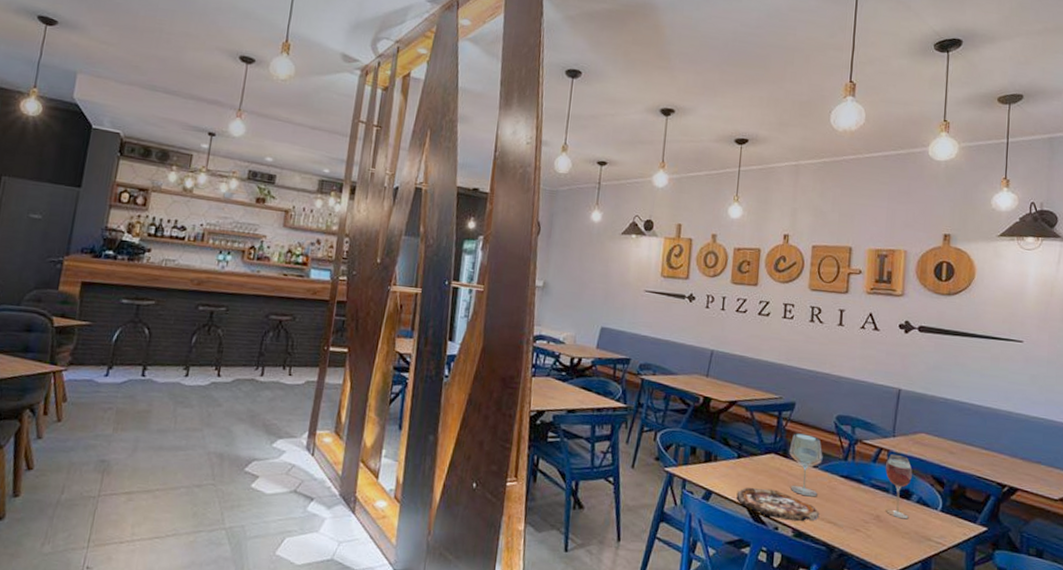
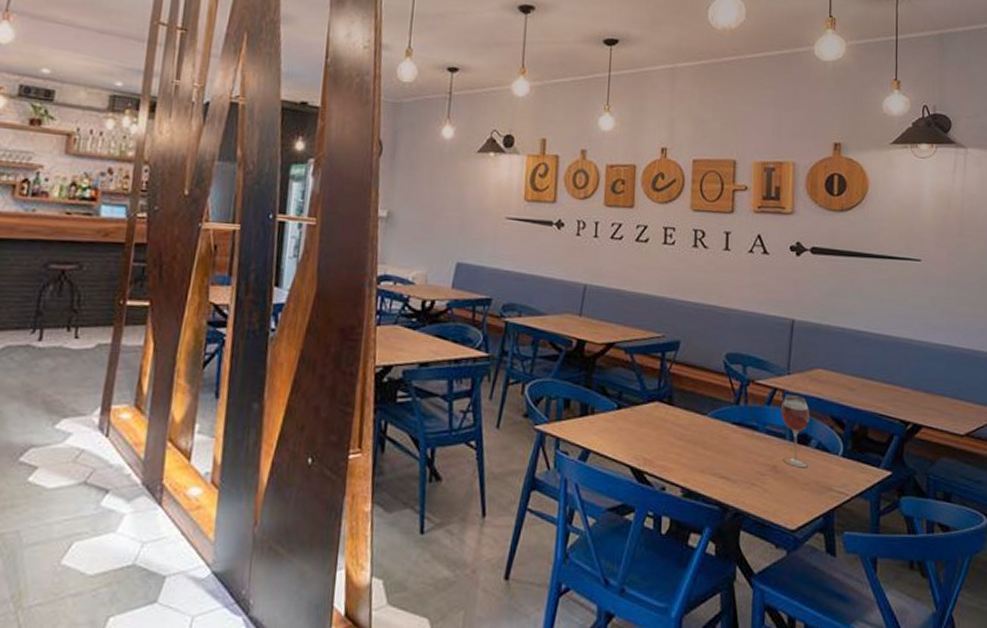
pizza: present [736,487,820,522] -> none [617,442,711,479]
wine glass: present [789,433,823,497] -> none [674,376,713,449]

